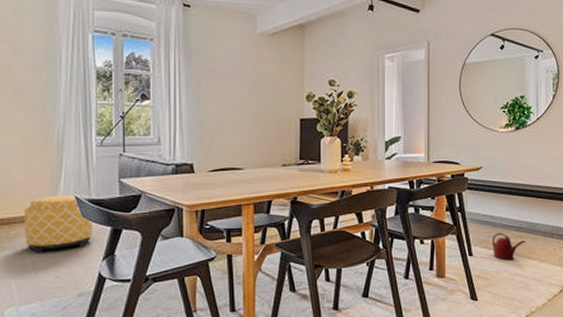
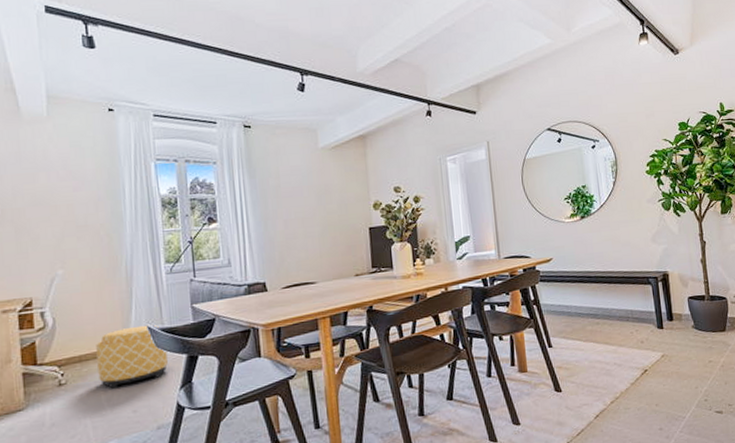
watering can: present [492,233,525,260] -> none [570,321,602,349]

